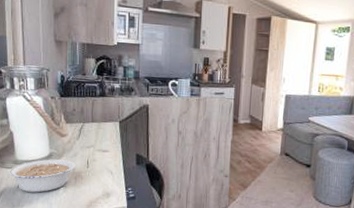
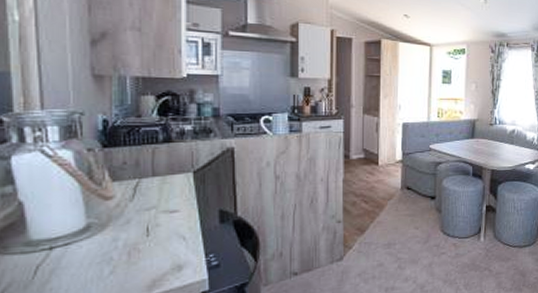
legume: present [8,159,76,193] -> none [14,230,129,283]

